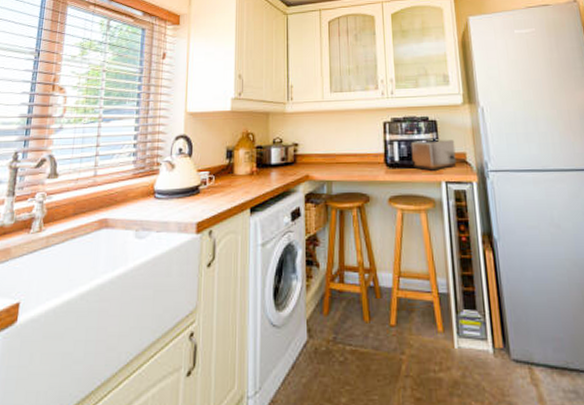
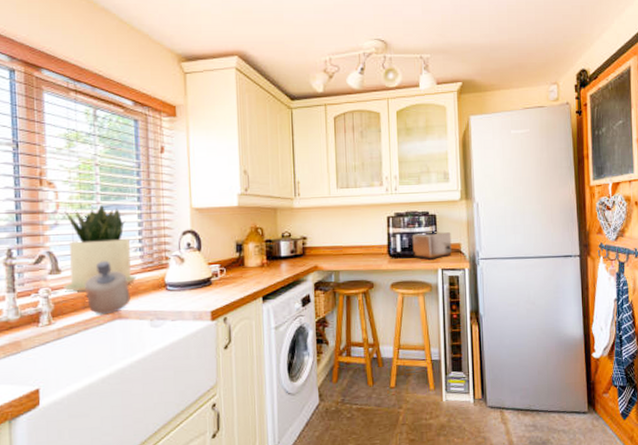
planter: none [58,110,128,198] -> present [63,205,138,293]
soap dispenser: none [77,165,120,222] -> present [84,261,131,314]

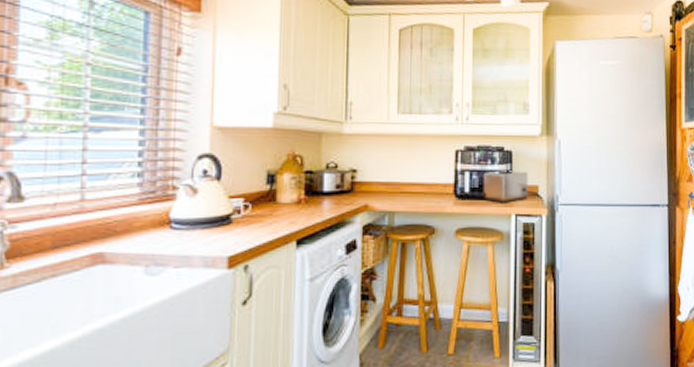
planter: present [63,205,138,293] -> none [26,116,132,228]
soap dispenser: present [84,261,131,314] -> none [56,187,121,256]

